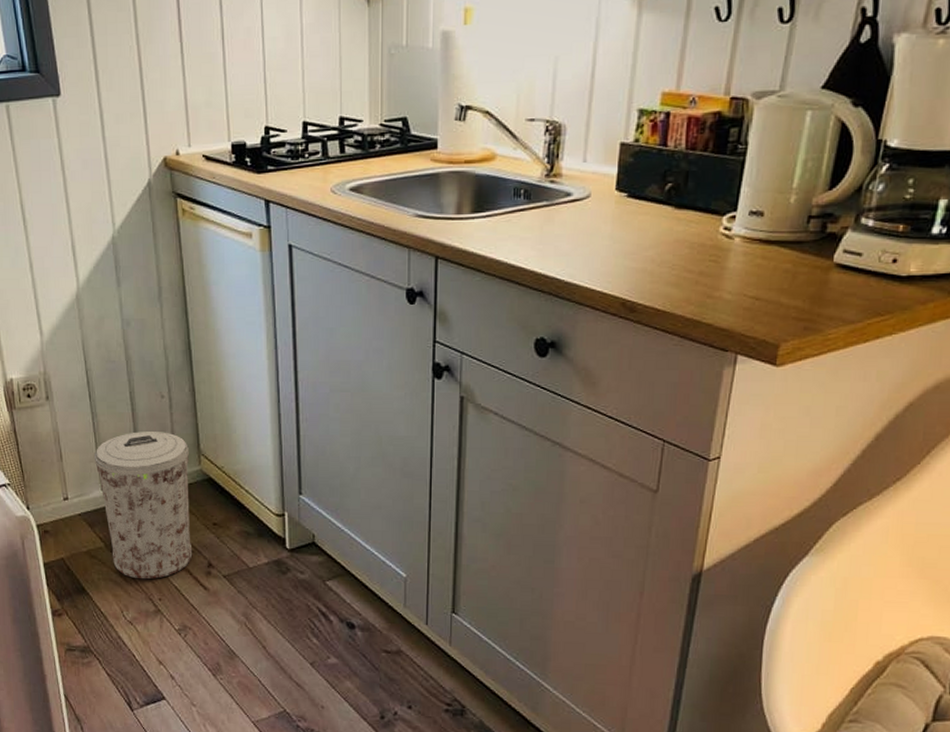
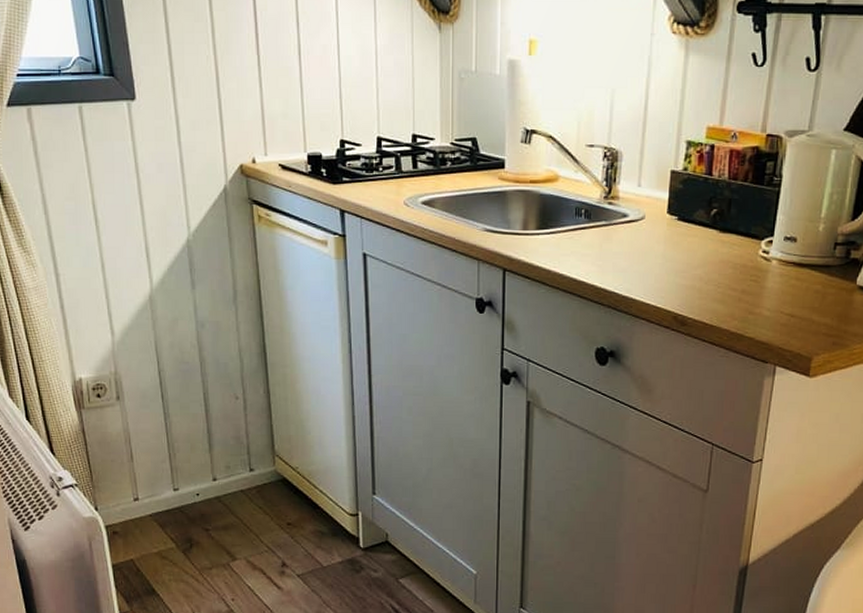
trash can: present [93,431,192,580] -> none [166,432,265,580]

